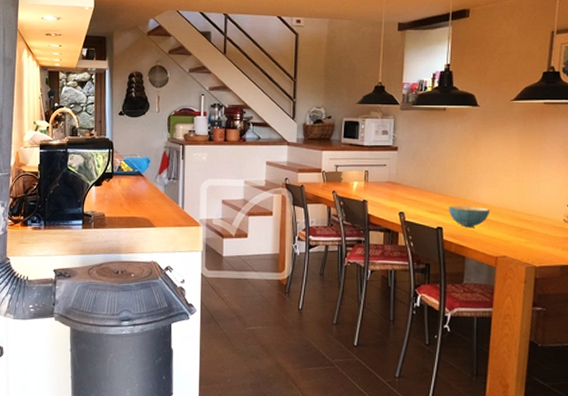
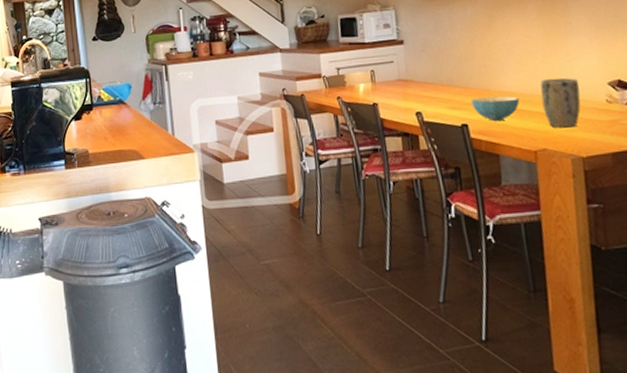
plant pot: none [509,195,543,240] -> present [540,78,581,128]

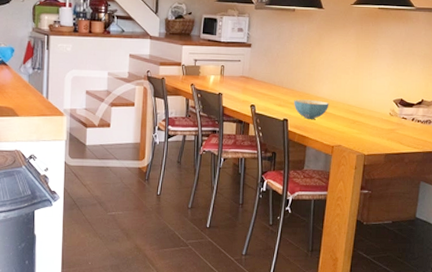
plant pot: present [540,78,581,128] -> none [344,91,374,131]

